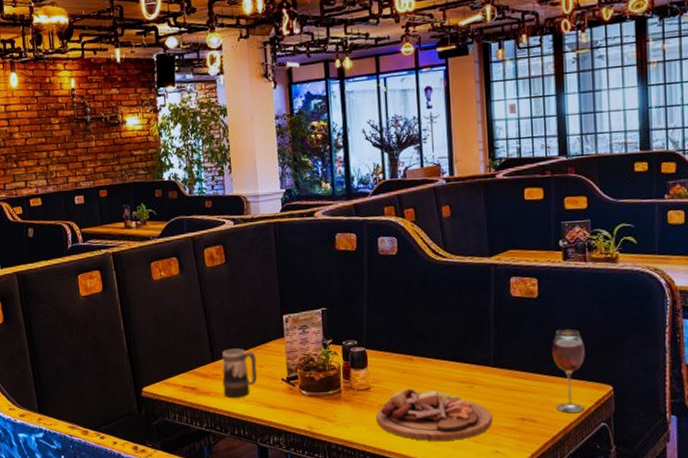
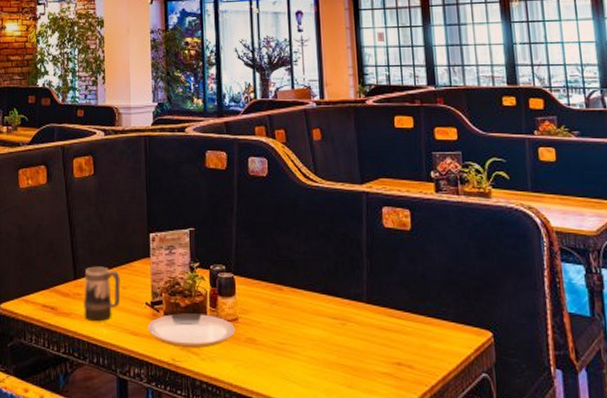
plate: none [284,385,368,416] -> present [148,313,235,348]
food platter: present [376,388,493,441] -> none [244,322,367,384]
wineglass: present [552,328,585,414] -> none [426,265,464,361]

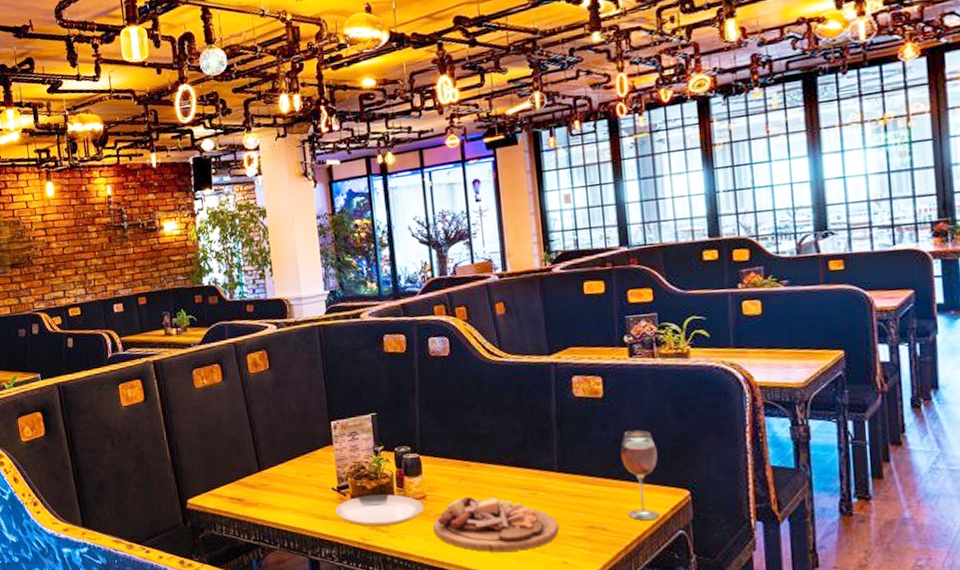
beer mug: present [84,266,121,321] -> none [268,457,306,508]
food platter: none [244,322,367,384] -> present [433,496,559,552]
wineglass: none [426,265,464,361] -> present [620,430,659,521]

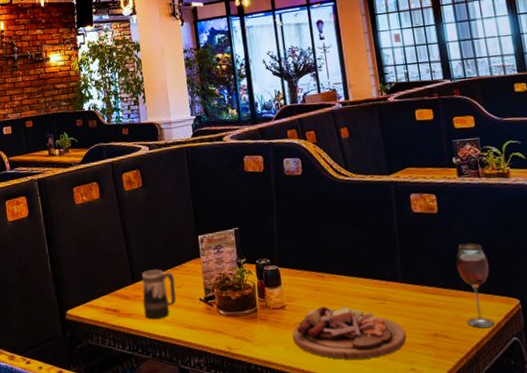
beer mug: none [268,457,306,508] -> present [141,269,176,319]
plate: present [335,494,423,527] -> none [203,304,283,336]

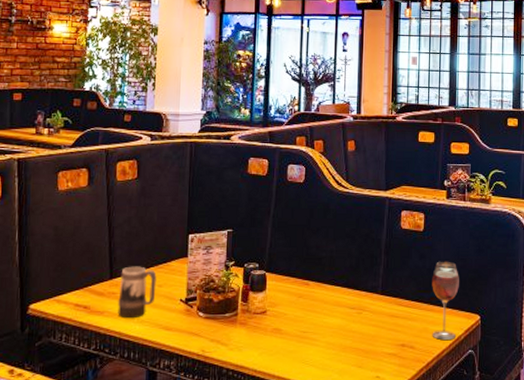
food platter: present [293,306,407,360] -> none [269,313,376,366]

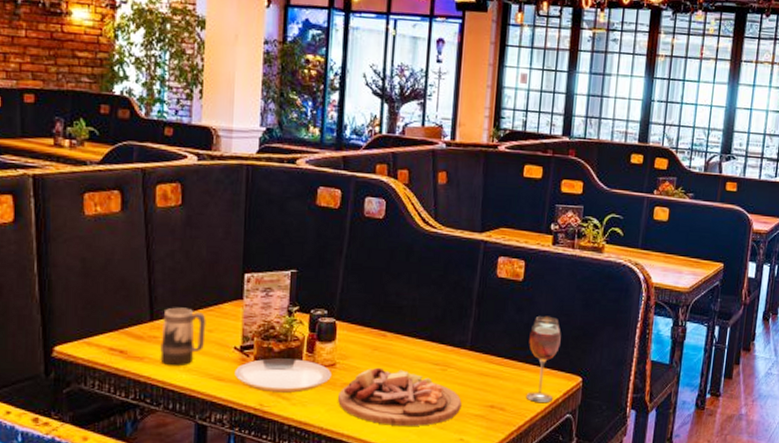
plate: none [180,308,263,339] -> present [234,358,331,393]
food platter: none [269,313,376,366] -> present [338,367,462,426]

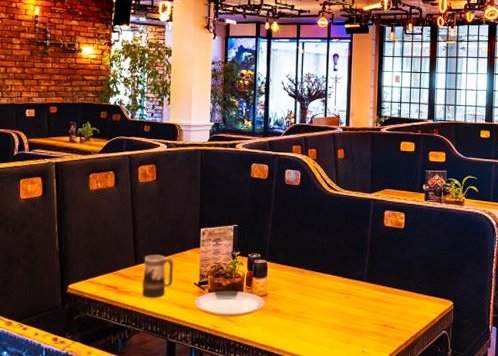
food platter: present [338,367,462,426] -> none [270,296,362,341]
wineglass: present [526,315,561,403] -> none [410,254,435,322]

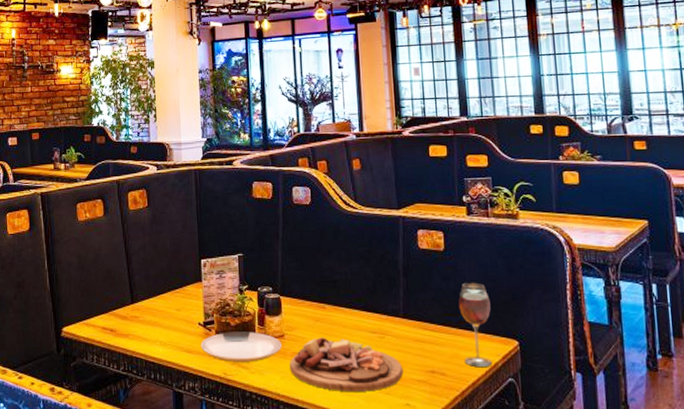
beer mug: present [142,254,174,297] -> none [141,291,175,340]
food platter: none [270,296,362,341] -> present [290,337,403,392]
wineglass: none [410,254,435,322] -> present [458,282,492,368]

